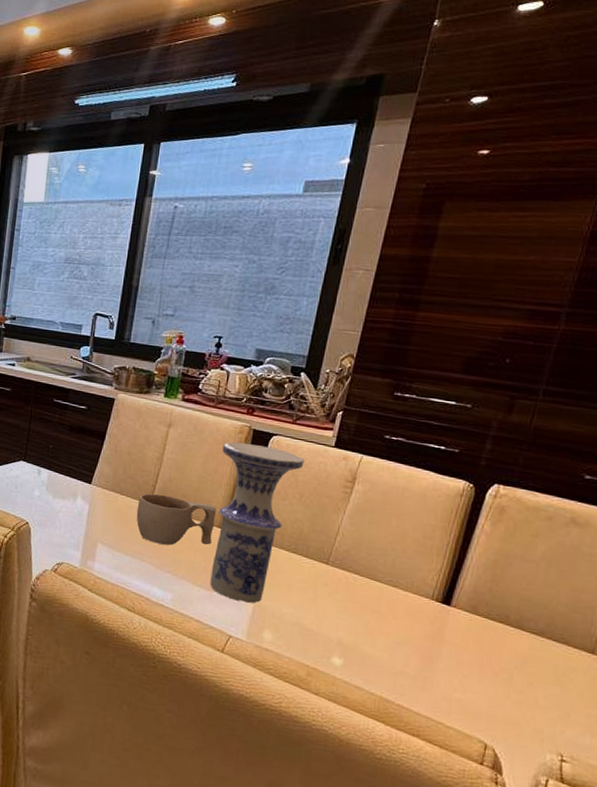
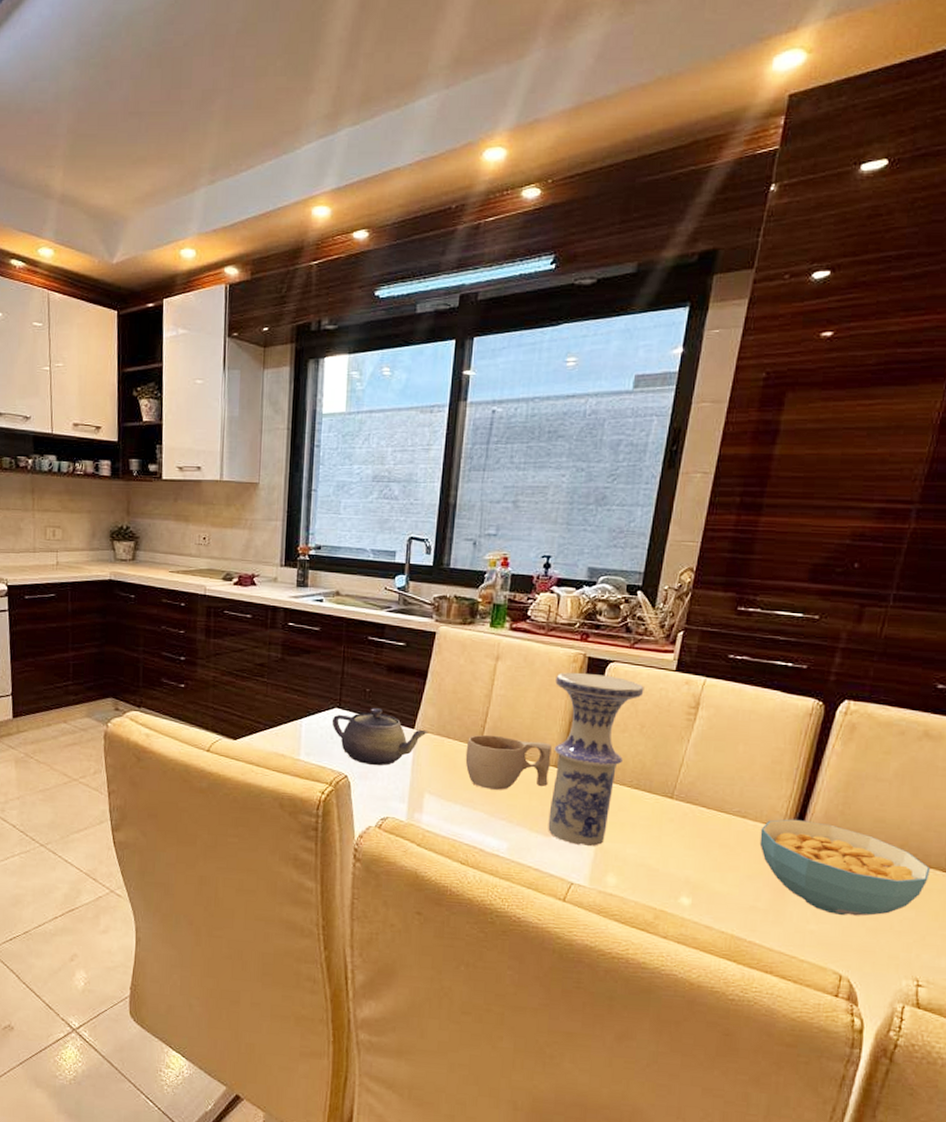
teapot: none [17,463,104,516] -> present [331,708,429,766]
cereal bowl: none [409,591,576,690] -> present [759,819,931,916]

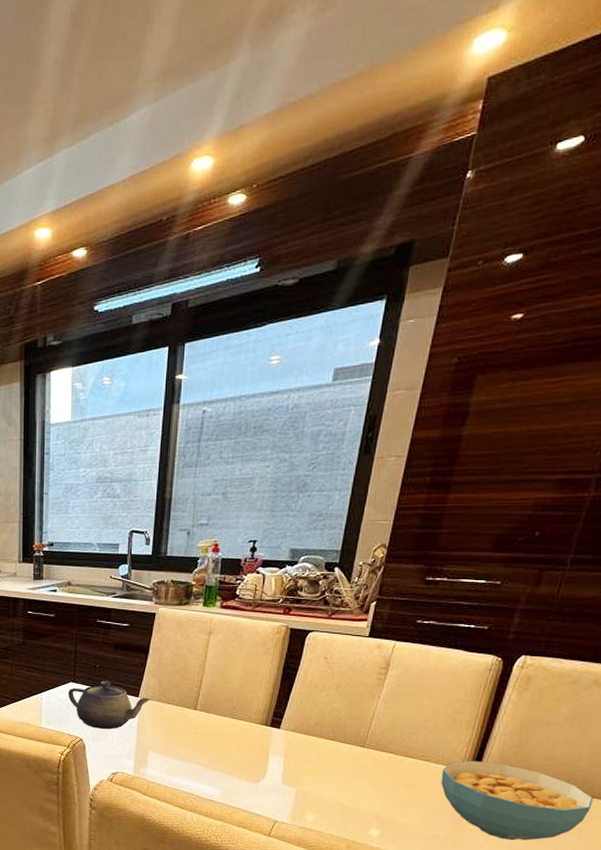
cup: present [465,734,552,790] -> none [183,699,258,746]
vase: present [548,672,644,846] -> none [255,642,340,790]

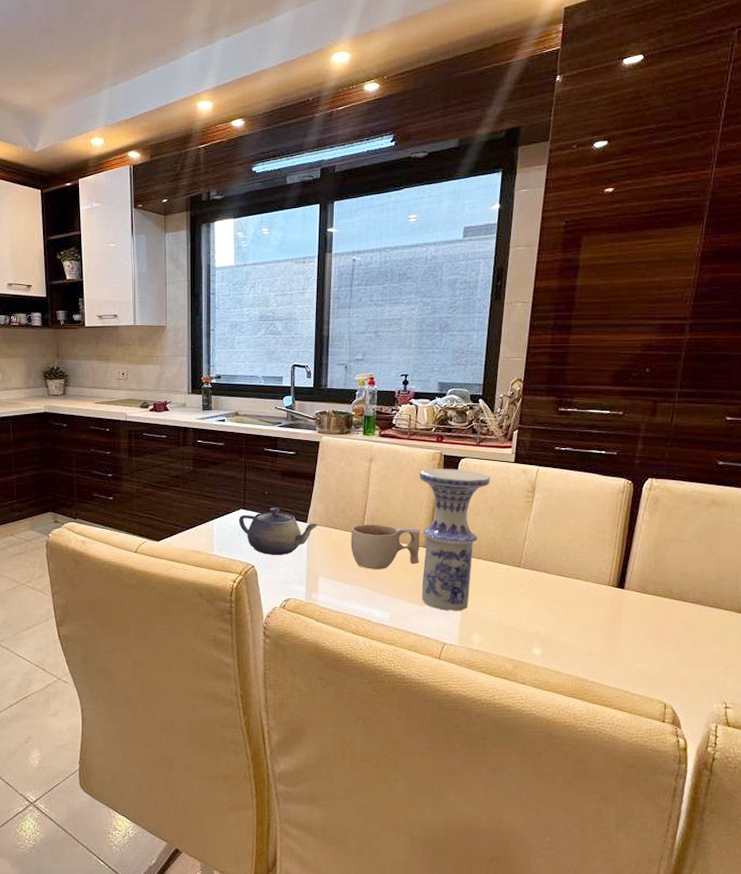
cup: none [183,699,258,746] -> present [350,524,420,569]
vase: none [255,642,340,790] -> present [419,468,491,611]
cereal bowl: present [440,760,594,841] -> none [592,577,727,654]

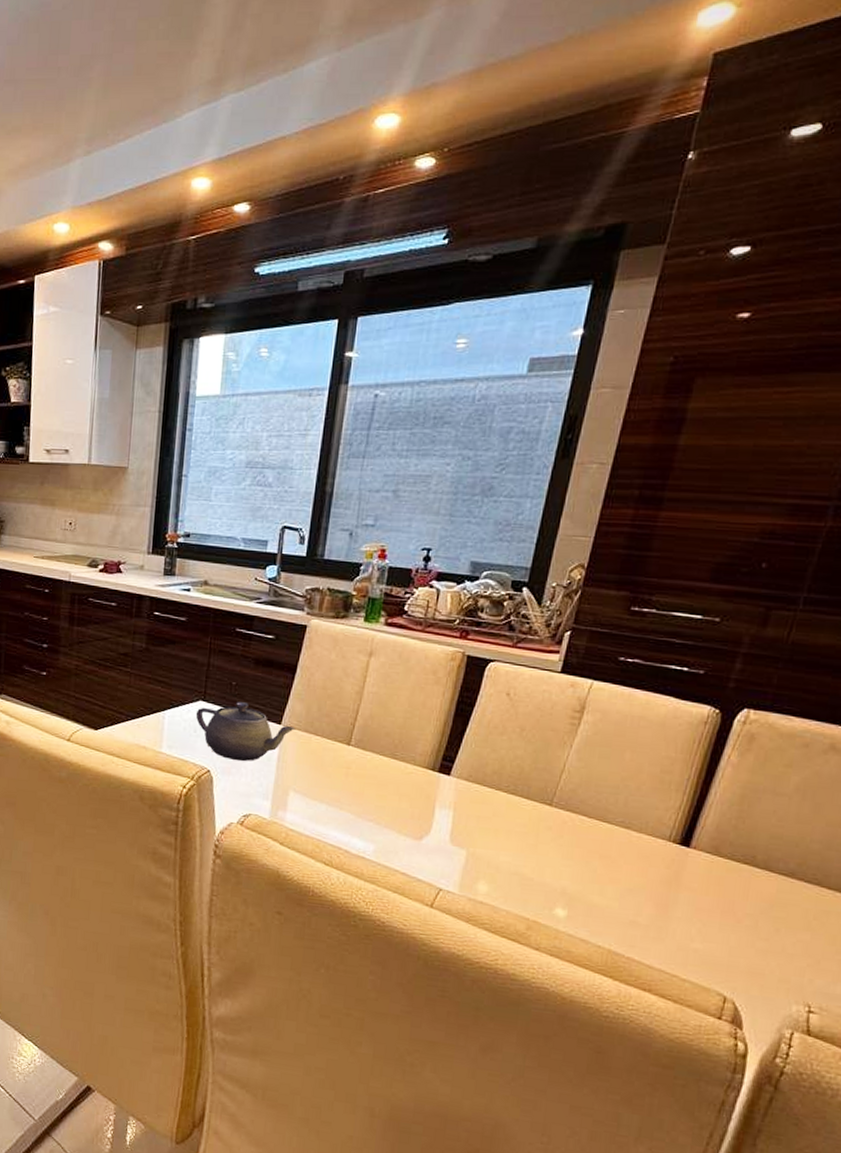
cup: present [350,524,420,569] -> none [333,733,425,791]
vase: present [419,468,491,611] -> none [417,670,526,852]

